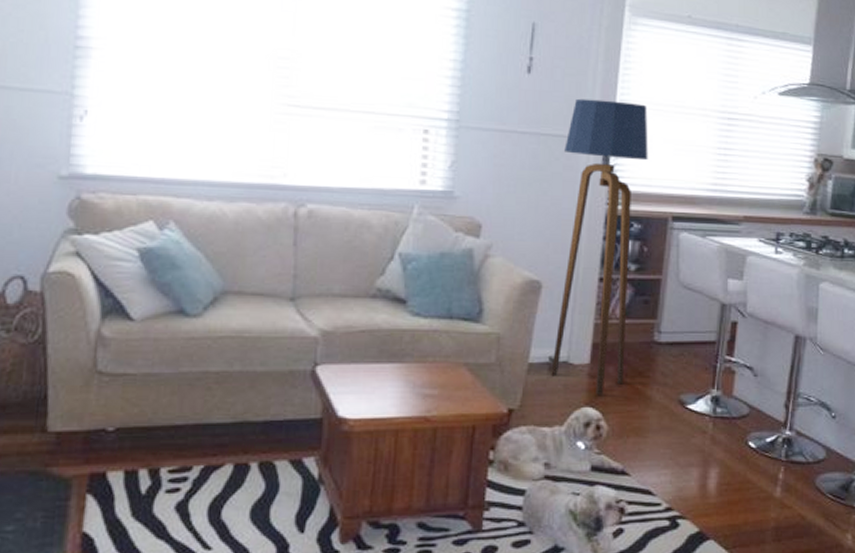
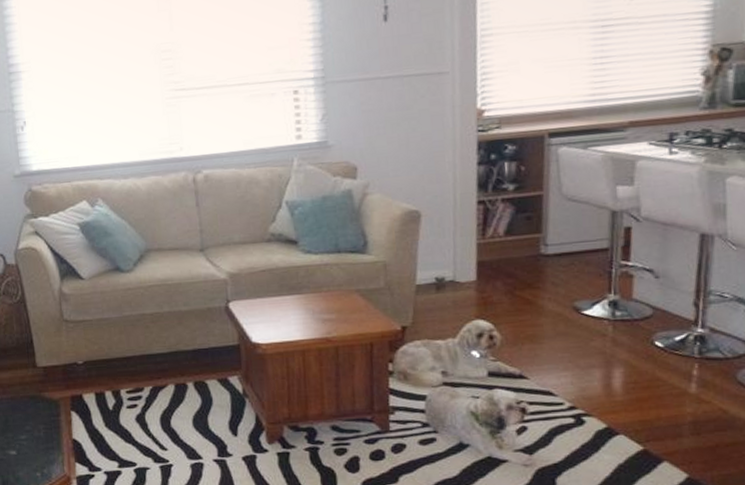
floor lamp: present [551,98,648,395] -> none [429,29,517,308]

